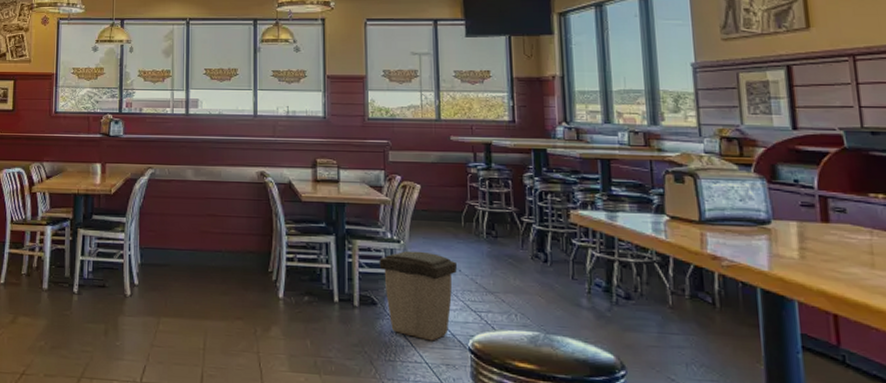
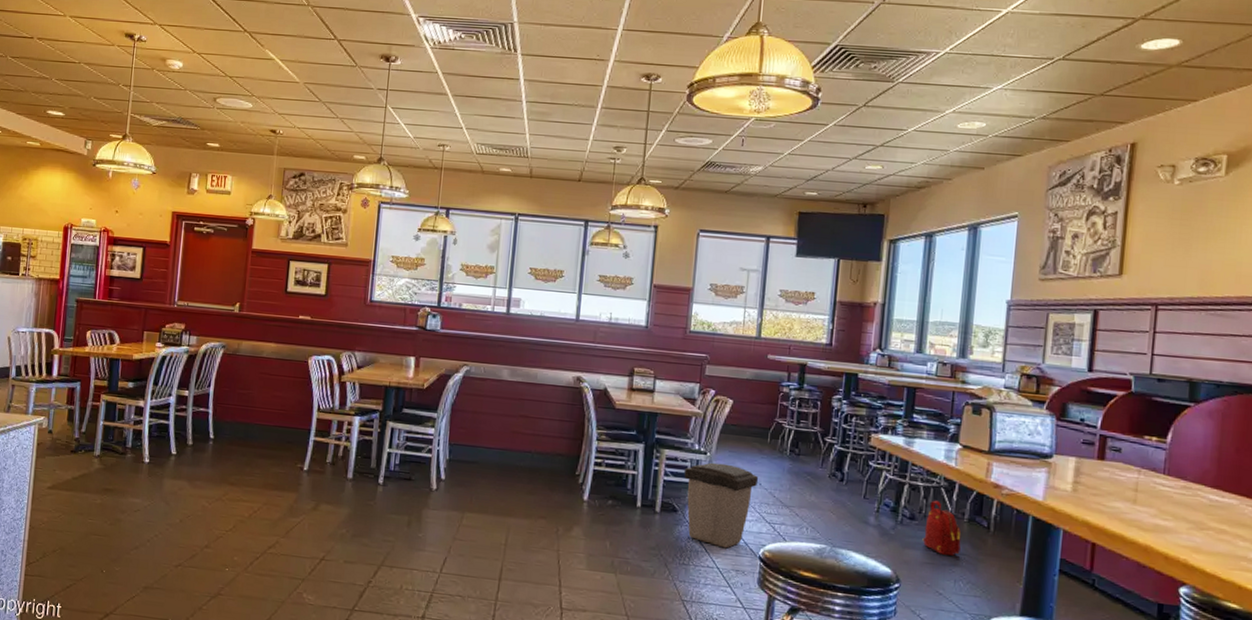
backpack: none [643,277,687,338] -> present [922,500,961,557]

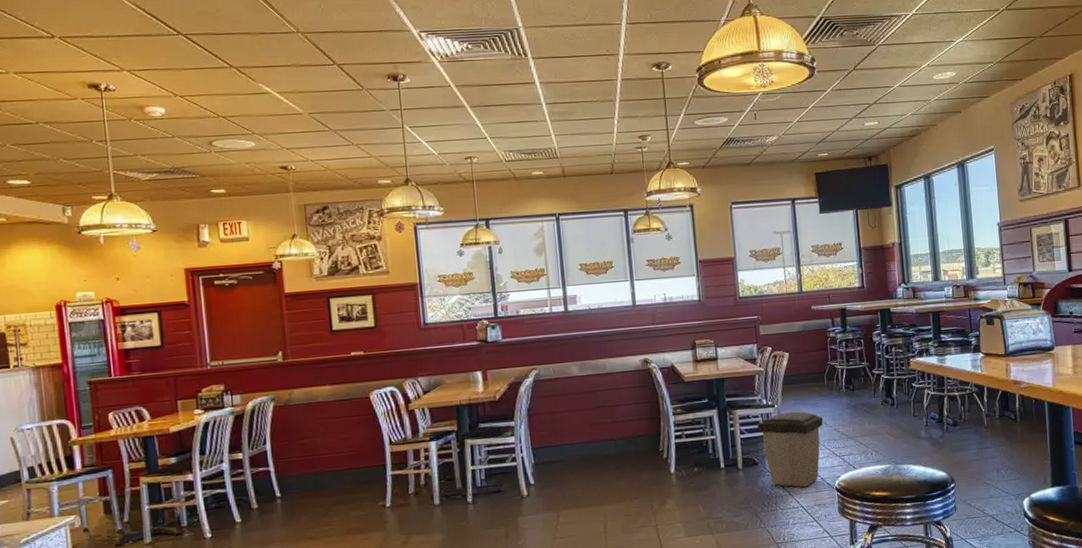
backpack: present [922,500,961,557] -> none [966,405,997,451]

